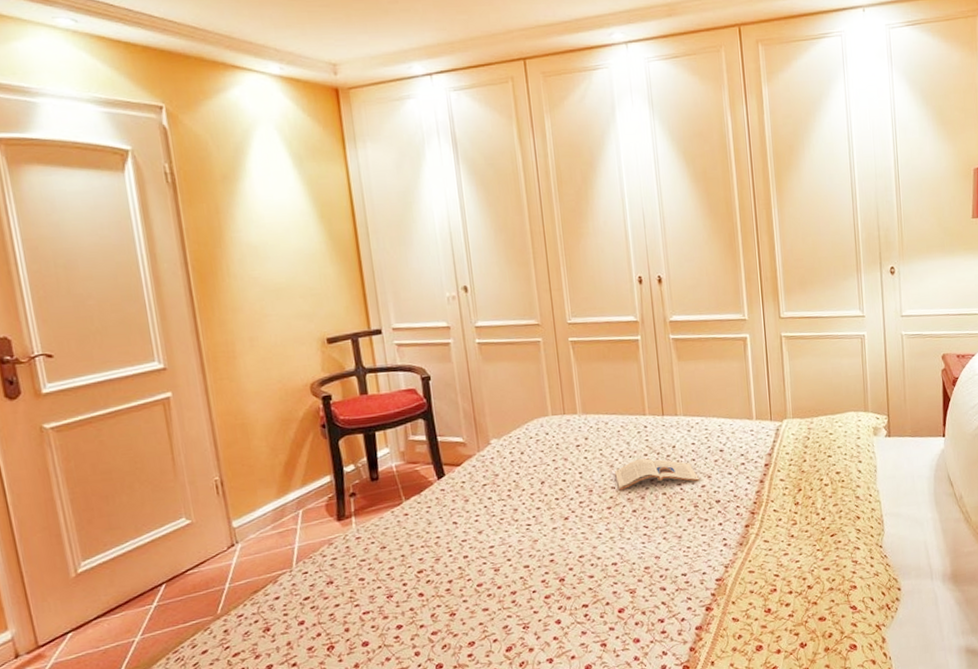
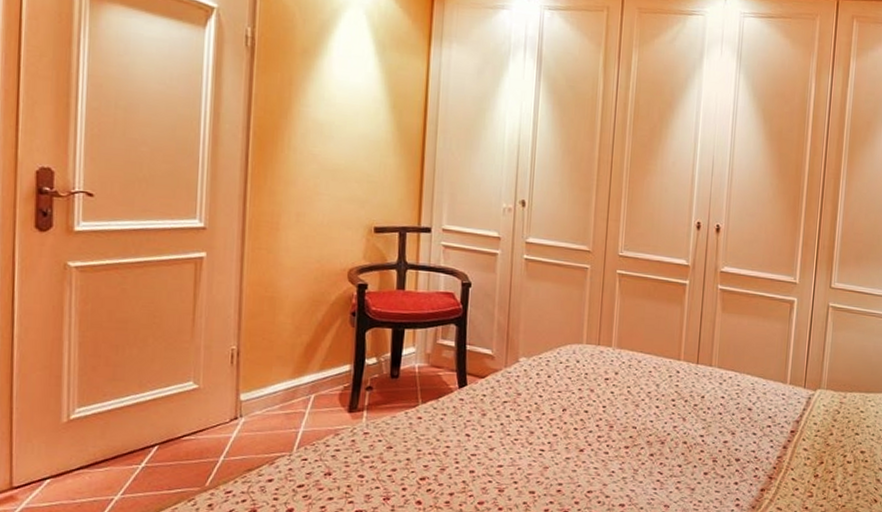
magazine: present [615,458,700,491] -> none [639,402,723,436]

